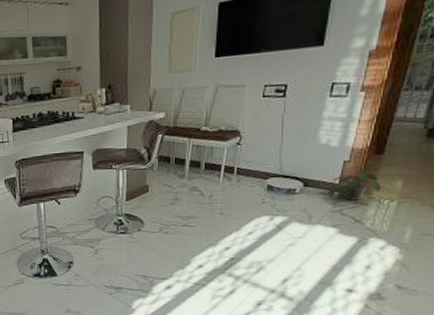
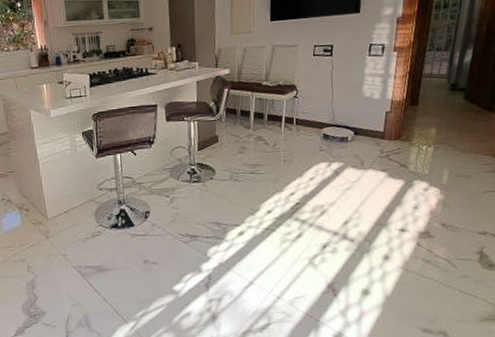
potted plant: present [328,170,382,201] -> none [375,119,420,147]

